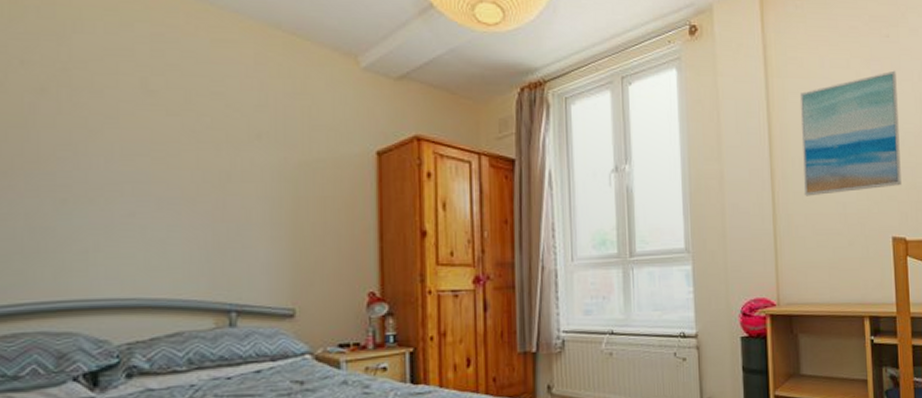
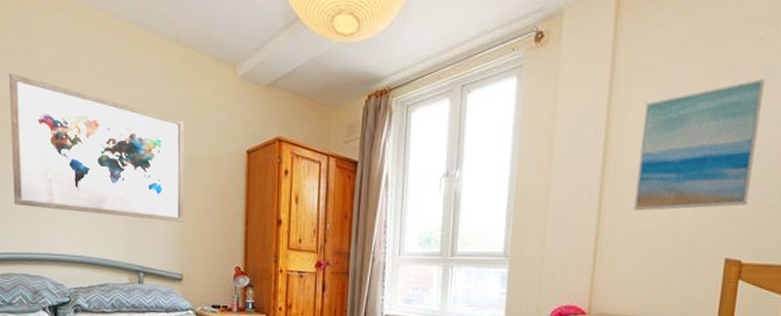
wall art: none [22,62,296,244] -> present [8,72,185,223]

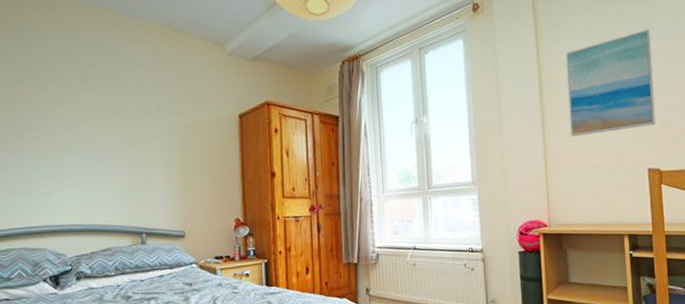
wall art: present [8,72,185,223] -> none [7,63,184,184]

